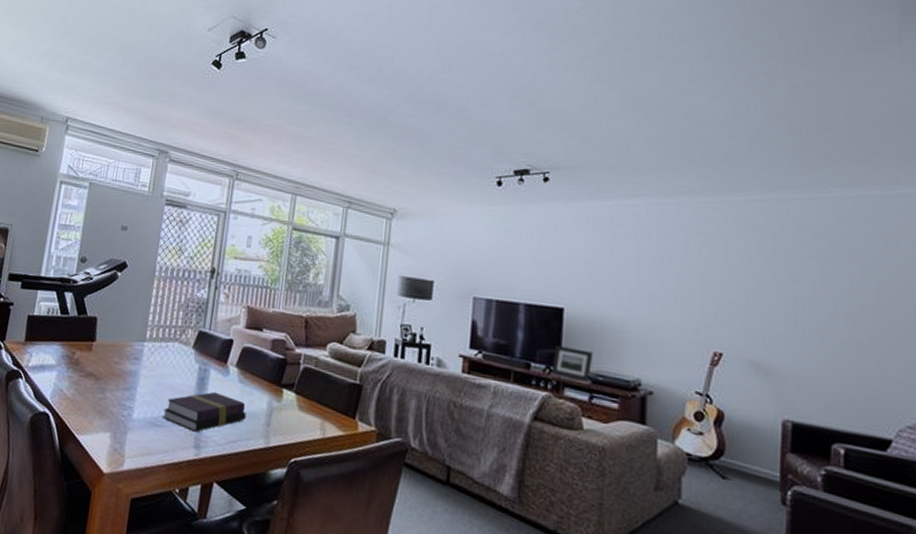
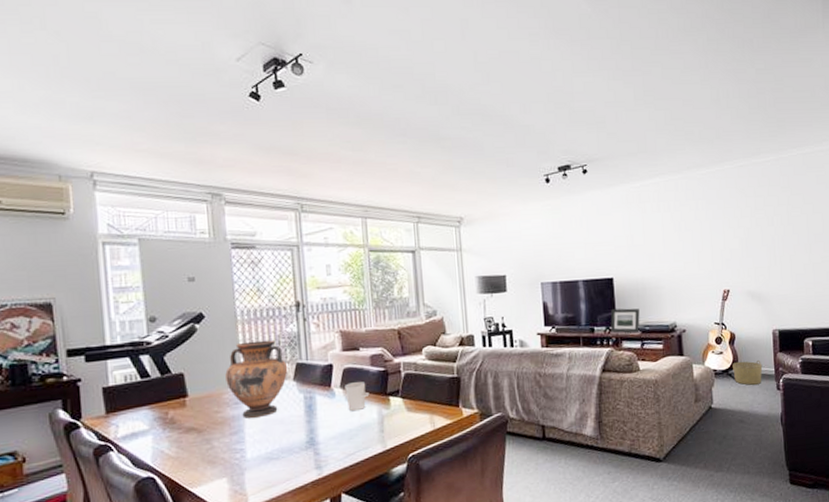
vase: none [131,298,191,379] -> present [225,340,288,418]
book: present [162,391,246,432] -> none [276,414,360,455]
cup: none [239,364,264,397] -> present [345,382,370,412]
basket: none [716,450,762,489] -> present [732,359,763,385]

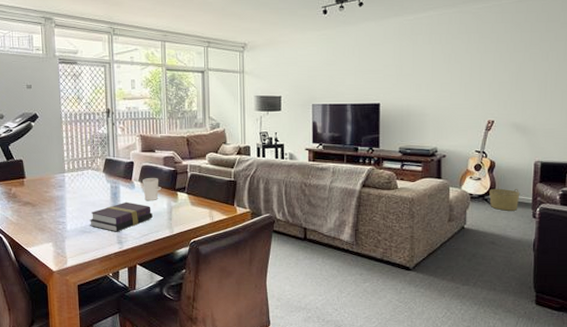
vase: present [225,340,288,418] -> none [53,138,99,199]
book: none [276,414,360,455] -> present [89,202,153,232]
picture frame: present [610,308,640,333] -> none [374,132,402,155]

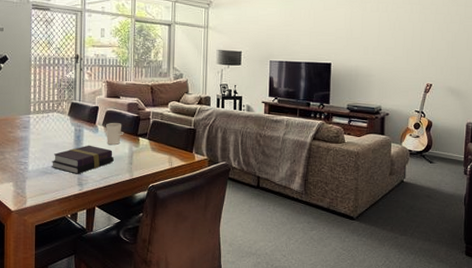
basket: present [489,188,520,211] -> none [426,146,454,167]

